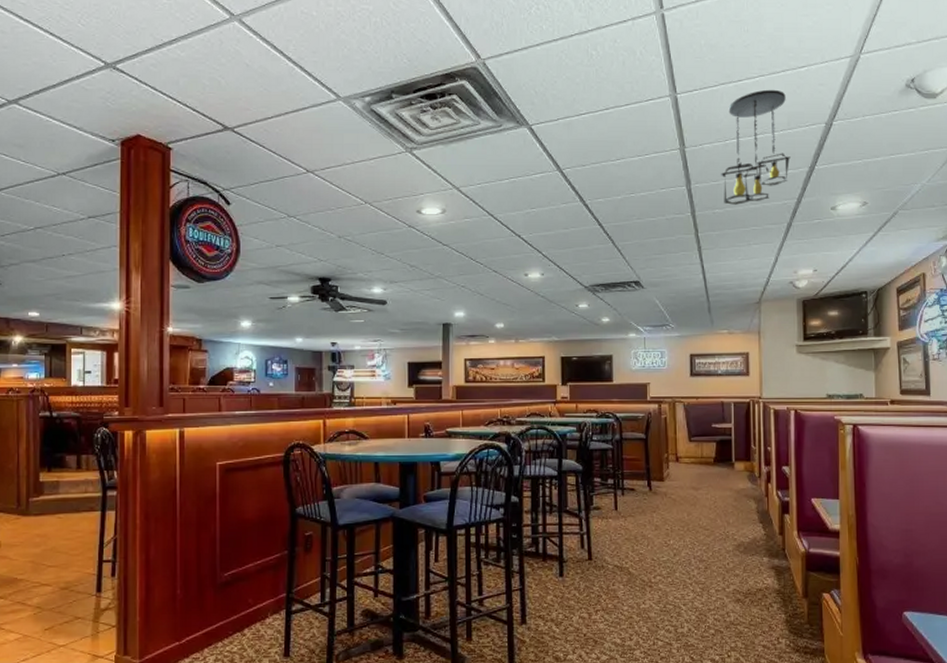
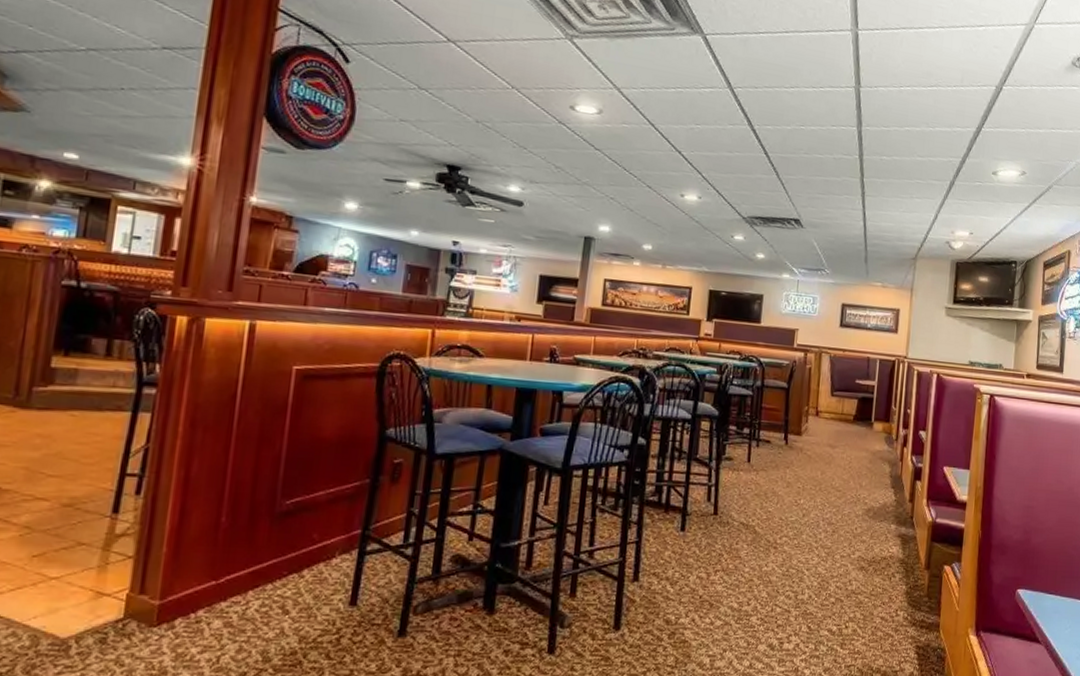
ceiling light fixture: present [721,89,791,205] -> none [892,41,962,155]

